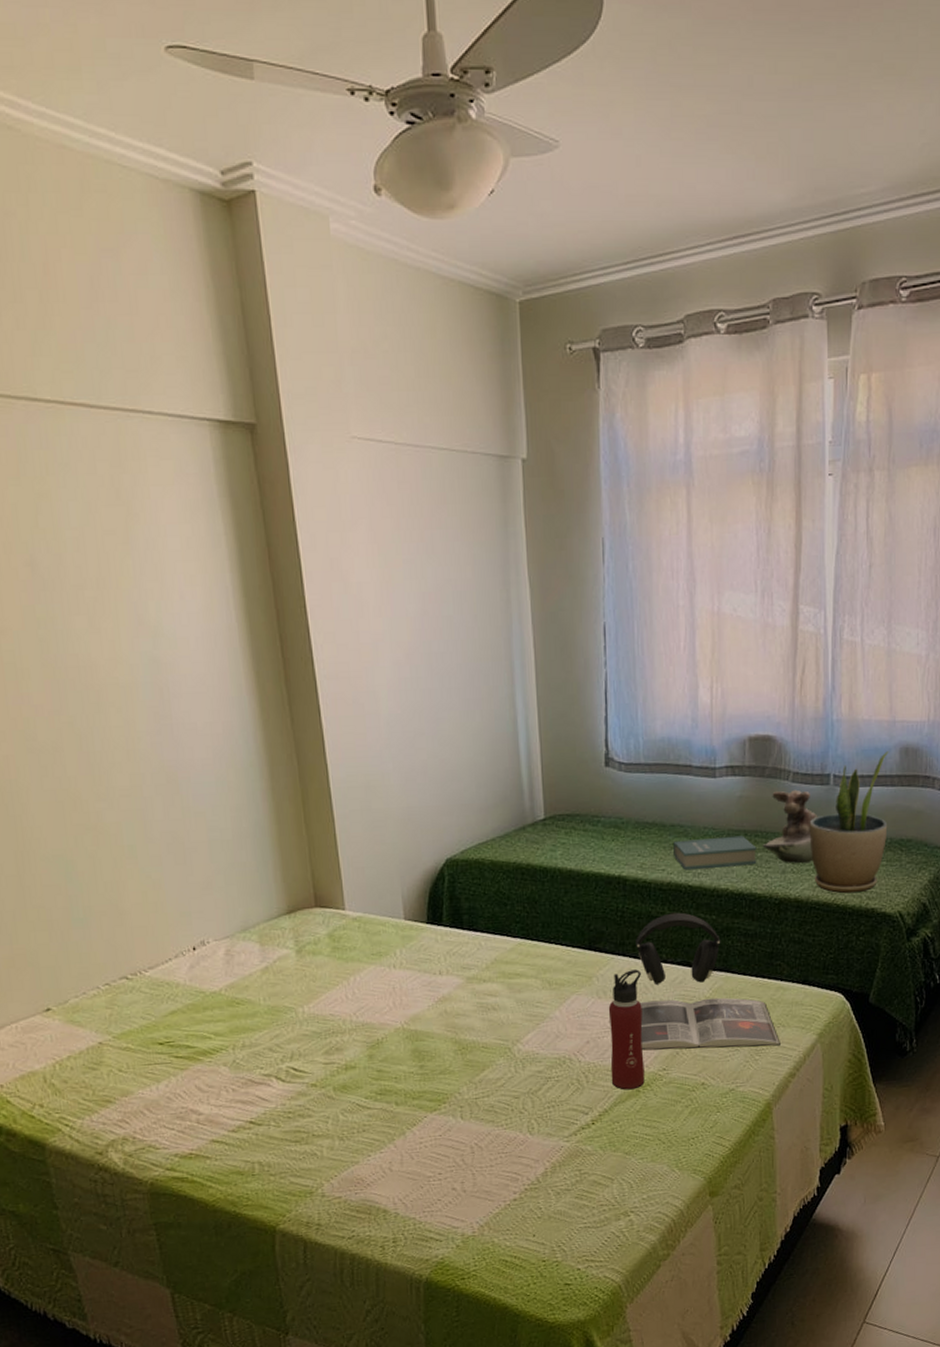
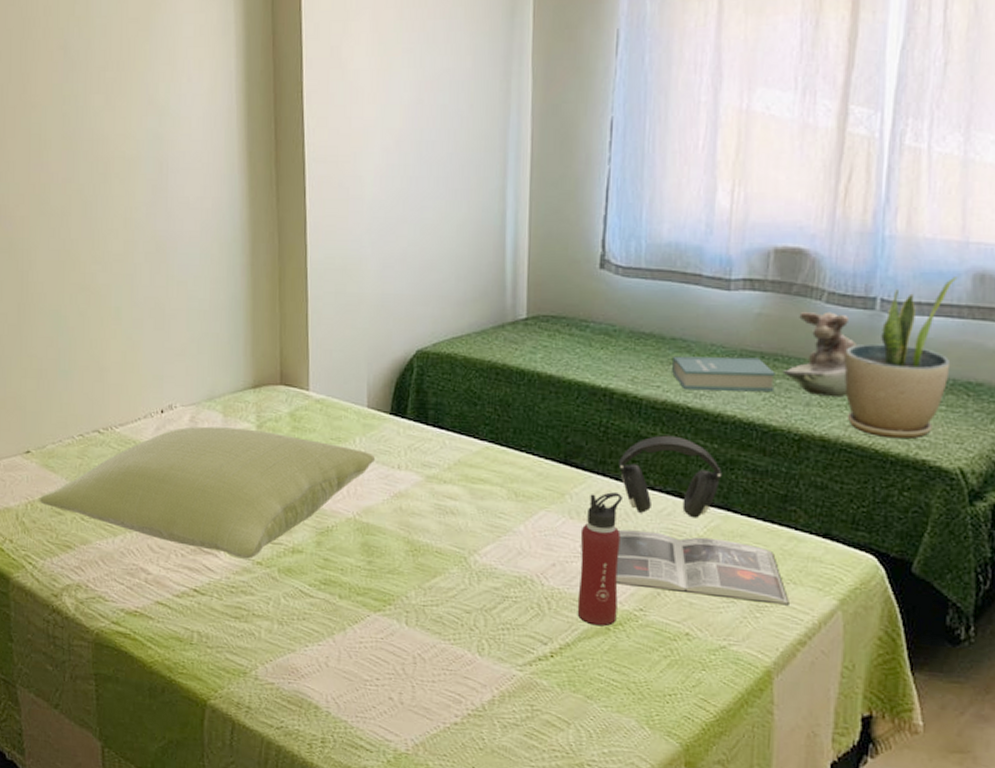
pillow: none [67,955,417,1084] -> present [39,426,375,559]

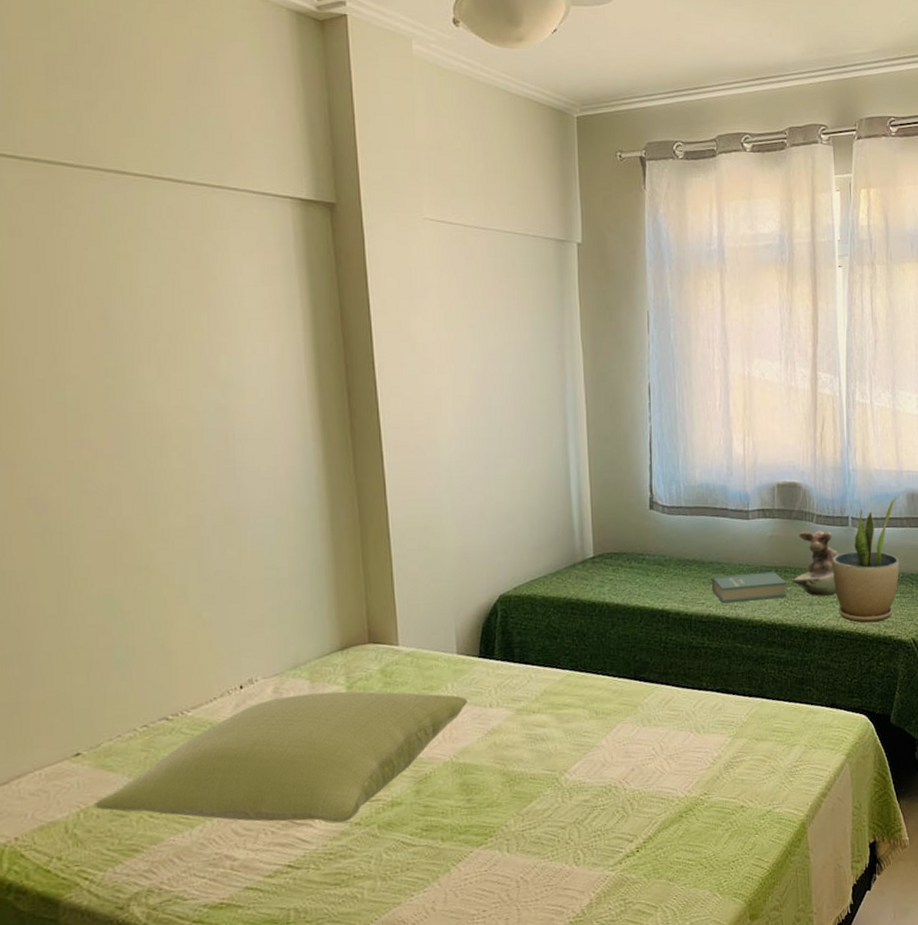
water bottle: present [577,492,622,627] -> none [652,697,687,816]
magazine: present [615,529,789,606] -> none [681,722,813,776]
headphones: present [619,435,723,518] -> none [678,642,756,711]

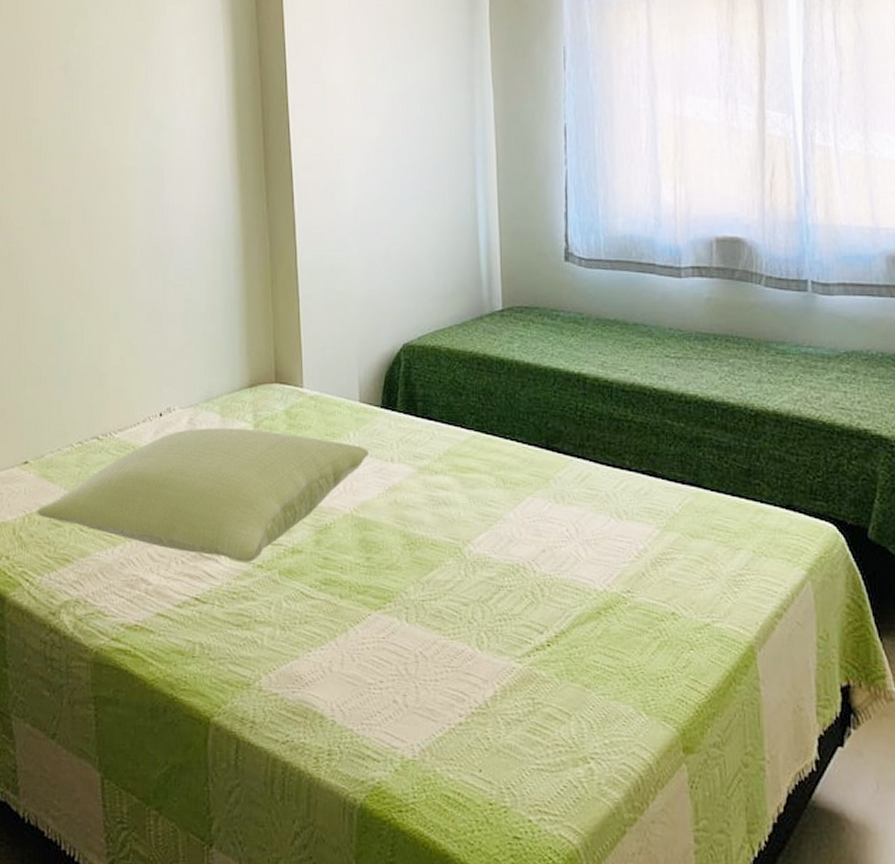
book: present [712,571,787,604] -> none [636,339,729,372]
stuffed animal: present [791,530,840,596] -> none [734,294,796,374]
potted plant: present [832,497,900,623] -> none [786,259,878,411]

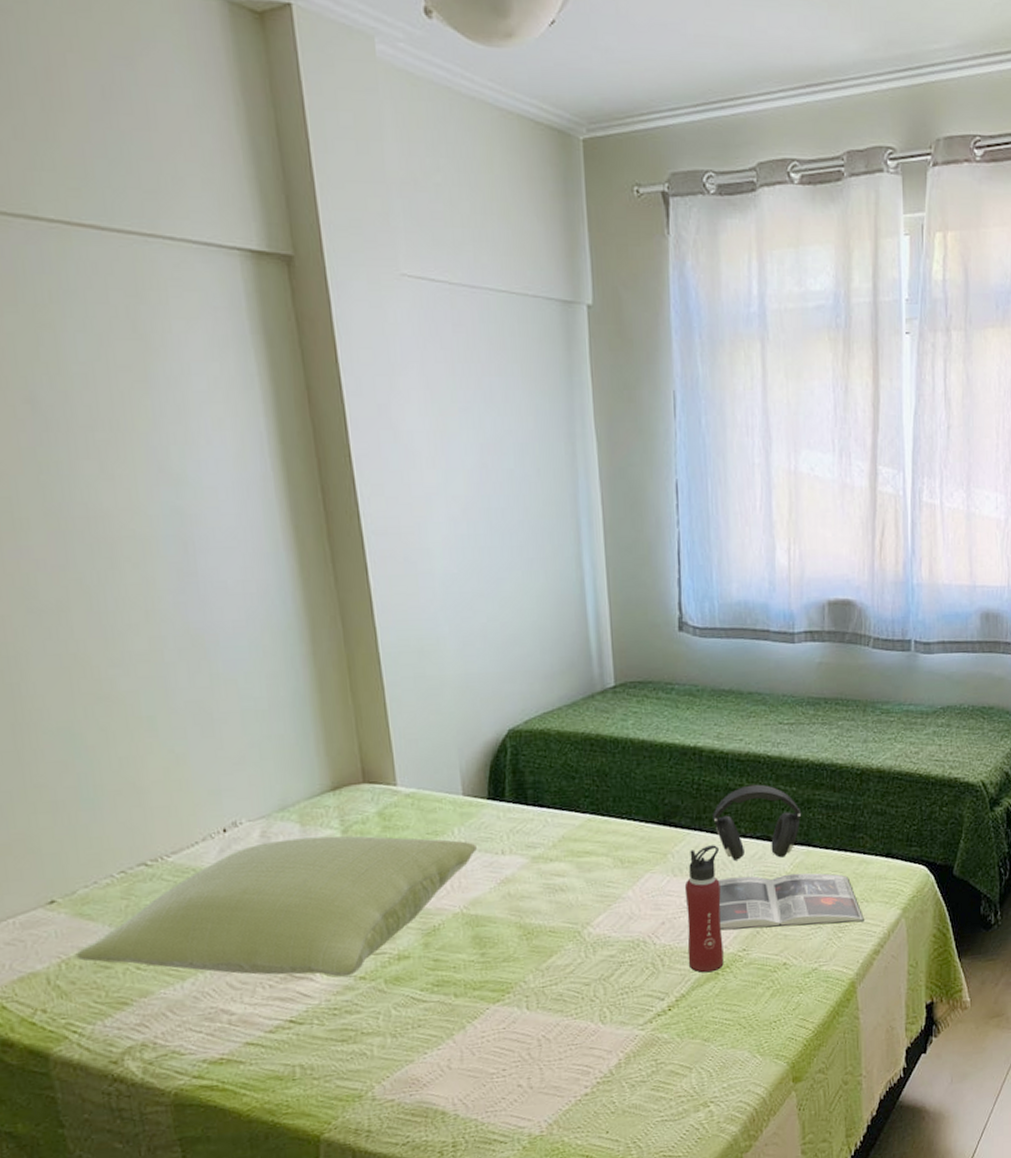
water bottle: none [566,475,607,611] -> present [684,845,724,973]
headphones: none [596,416,691,496] -> present [713,784,802,860]
magazine: none [600,511,763,579] -> present [717,873,864,931]

